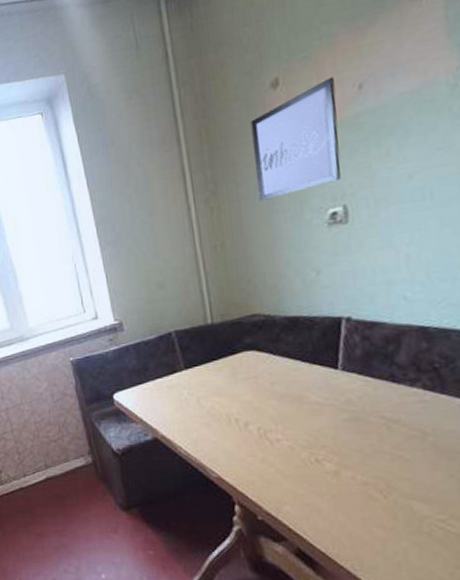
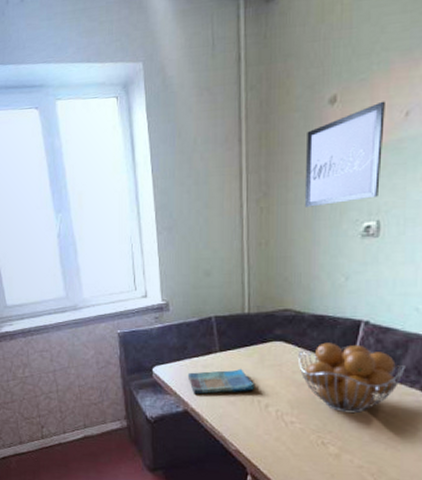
dish towel: none [152,385,231,419] -> present [187,368,256,395]
fruit basket: none [274,344,402,424] -> present [297,342,406,414]

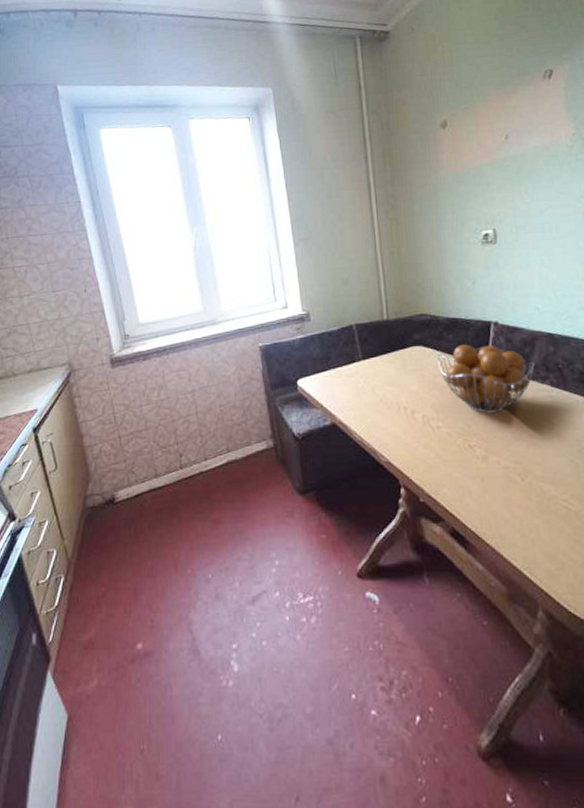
dish towel: present [187,368,256,395] -> none [333,375,401,406]
wall art: present [304,101,385,207] -> none [425,126,492,218]

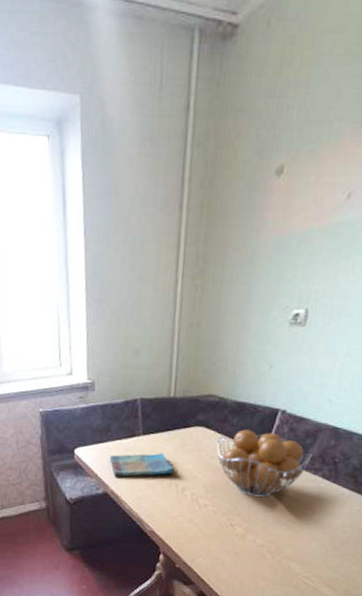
dish towel: none [333,375,401,406] -> present [109,452,175,477]

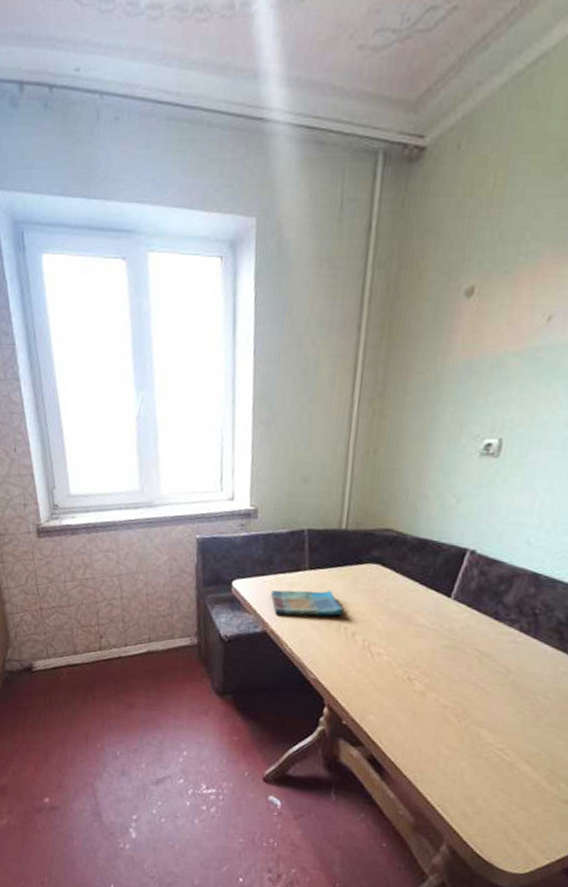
fruit basket: present [216,429,313,498] -> none [393,569,508,650]

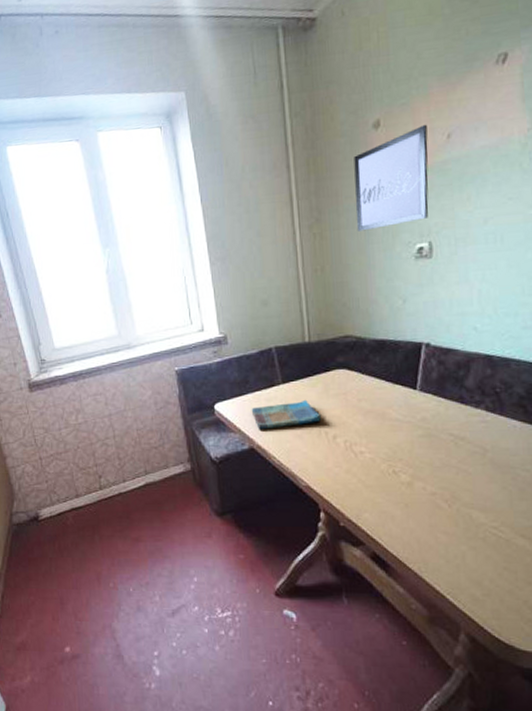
wall art: none [422,300,527,416] -> present [354,124,429,232]

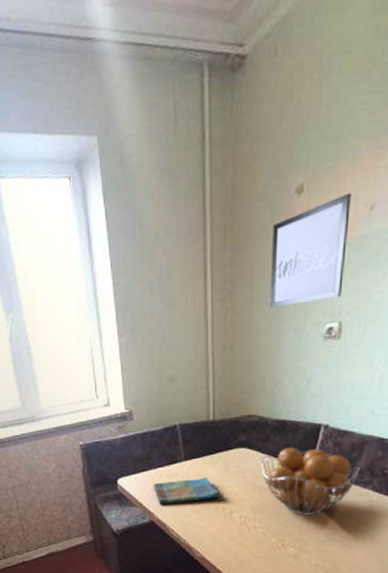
fruit basket: none [361,367,469,439] -> present [260,447,360,516]

